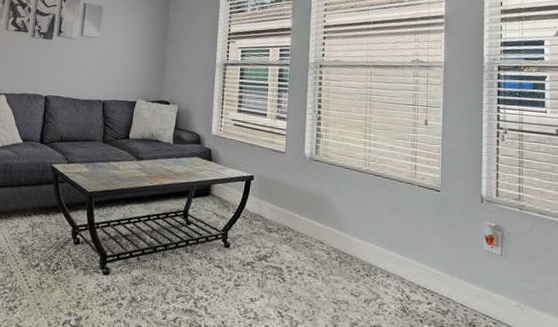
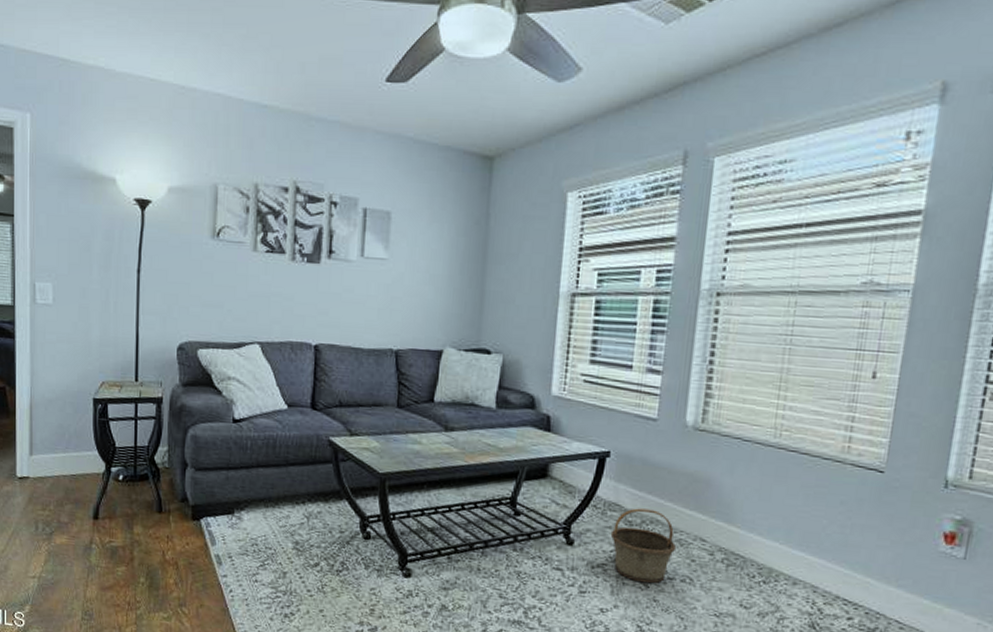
basket: none [256,218,304,278] -> present [610,508,677,584]

